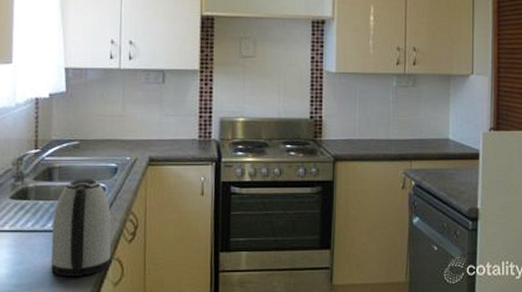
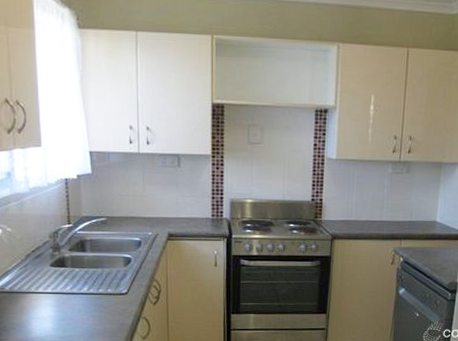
kettle: present [50,179,112,276] -> none [87,250,140,331]

